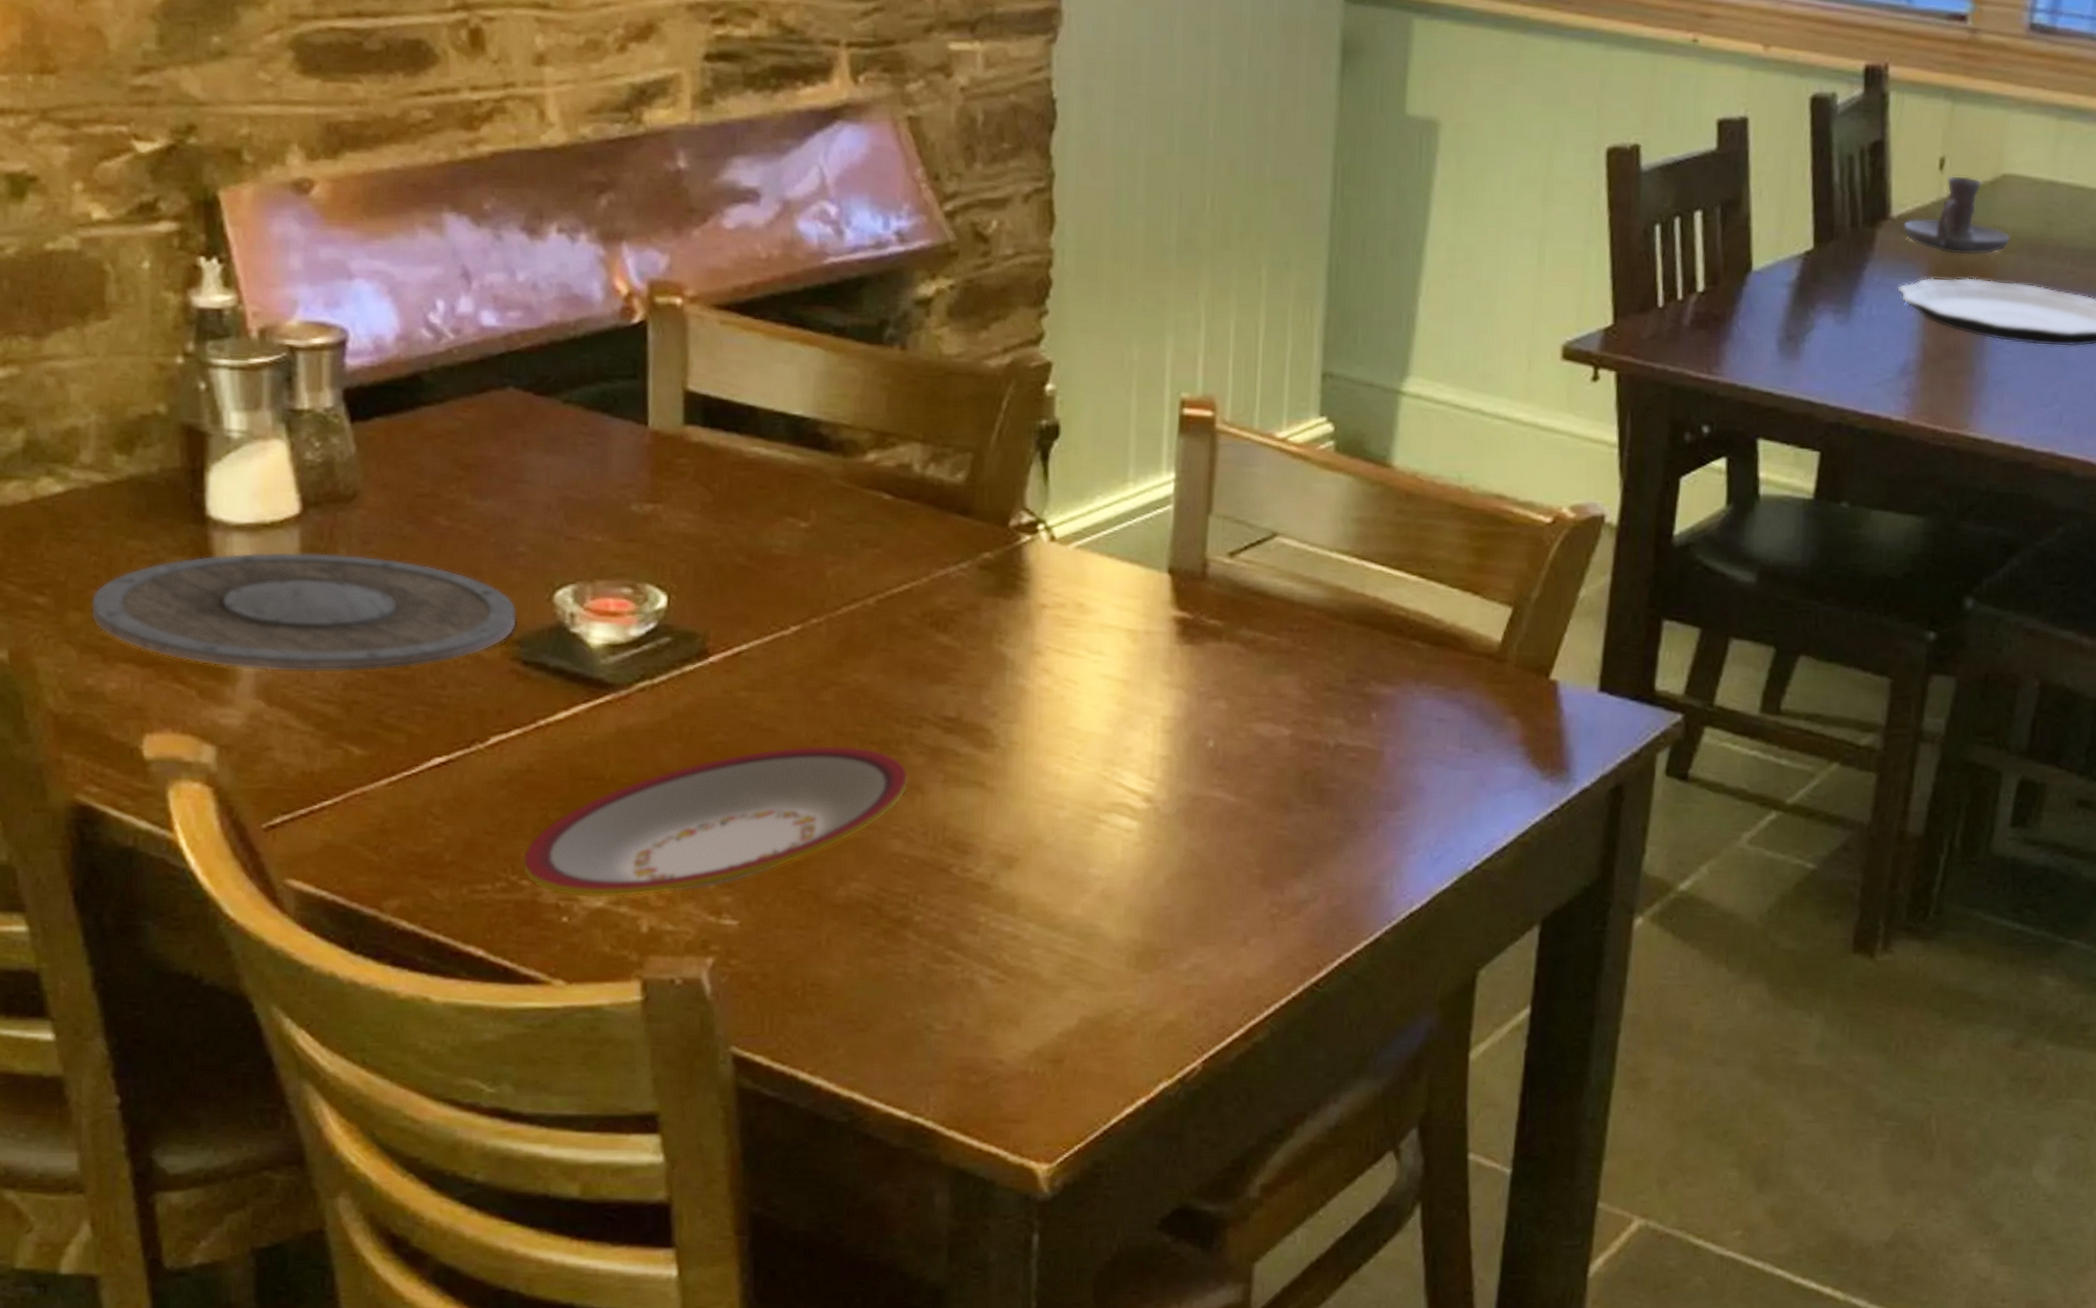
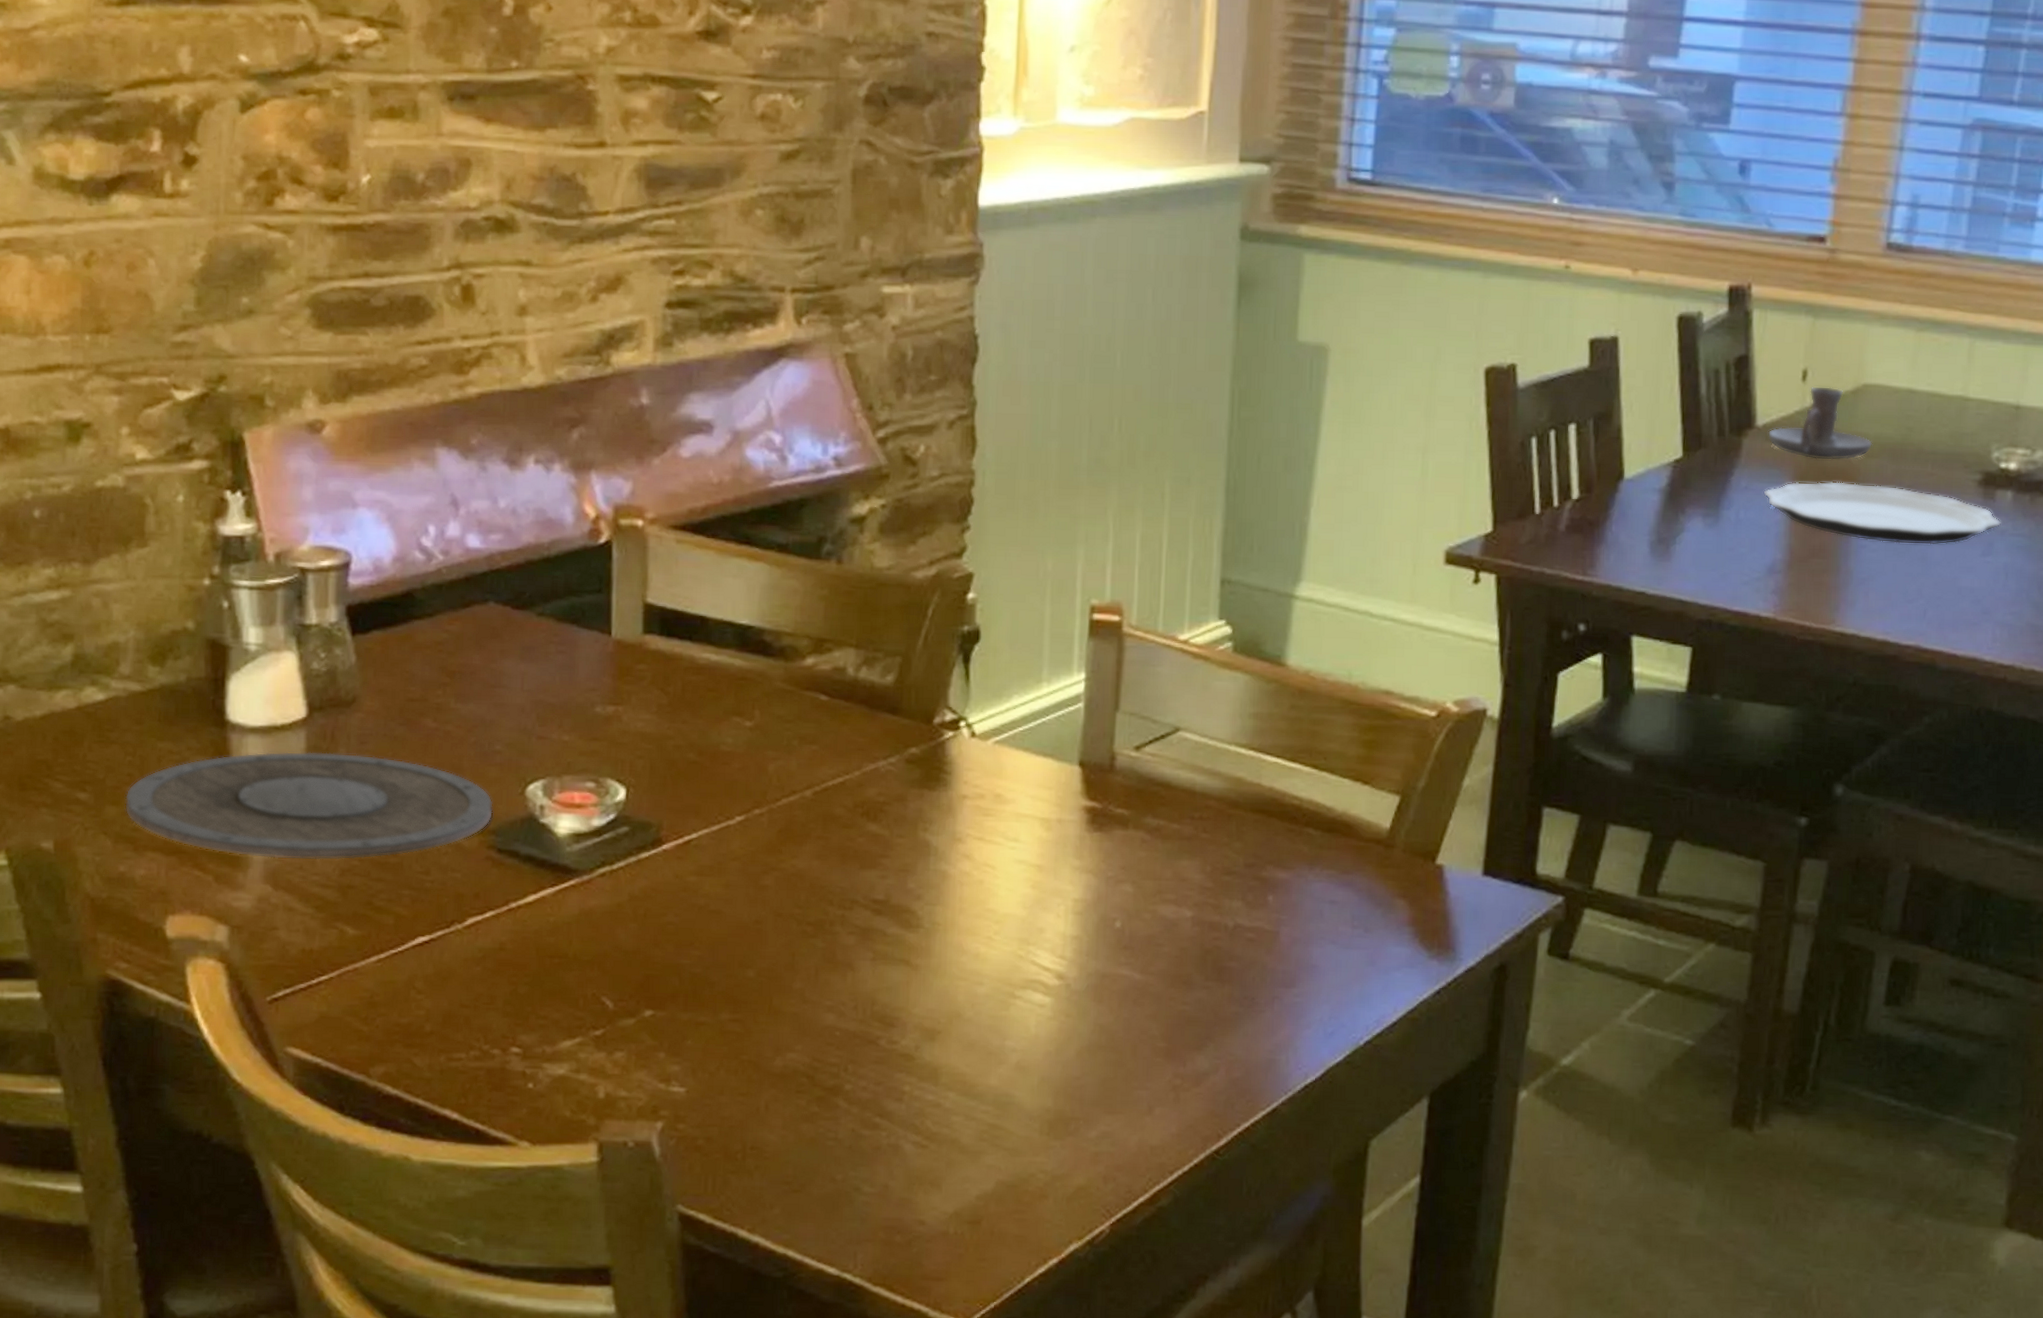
plate: present [522,745,909,898] -> none [493,926,841,1066]

